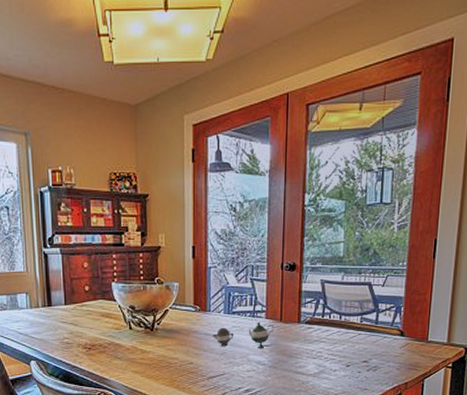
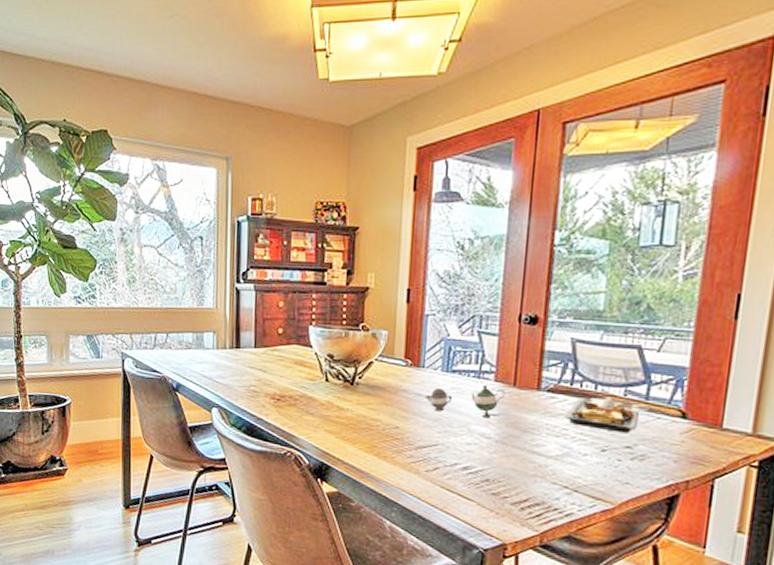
plate: none [319,324,380,351] -> present [565,396,652,433]

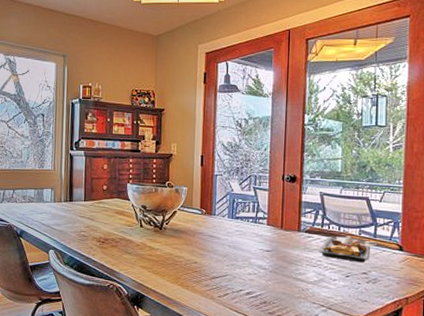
teapot: present [424,384,506,418] -> none [215,228,276,253]

